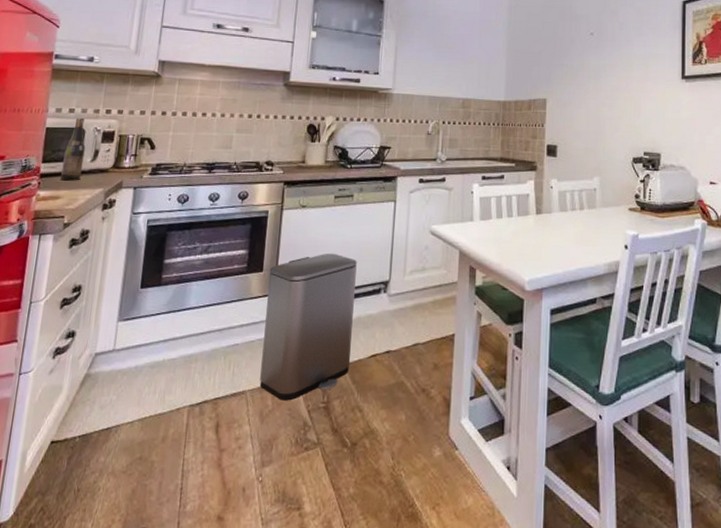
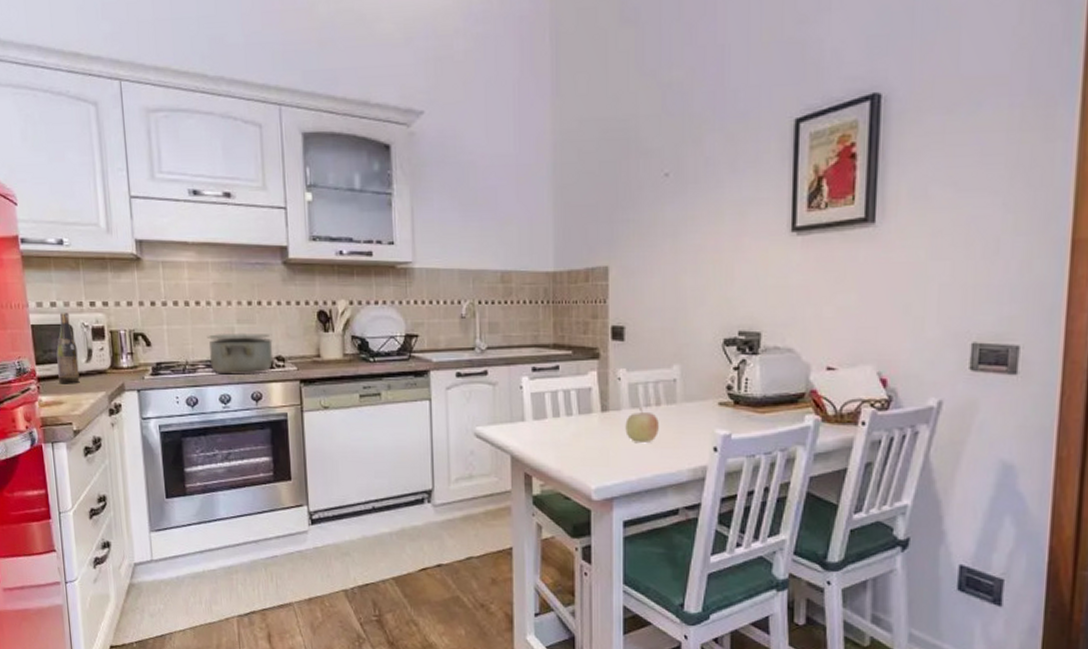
saucepan: none [206,140,266,176] -> present [206,333,273,375]
pedal bin: present [259,253,357,401] -> none [298,459,398,613]
fruit: none [555,212,582,242] -> present [625,408,659,444]

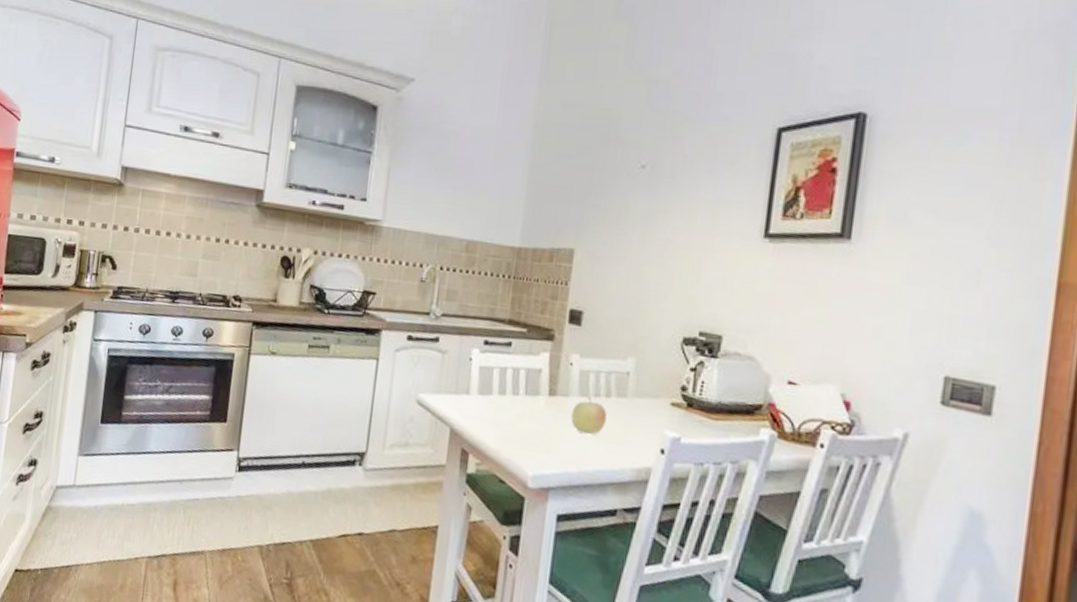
wine bottle: present [56,312,80,384] -> none [21,225,47,297]
saucepan: present [206,333,273,375] -> none [169,265,234,310]

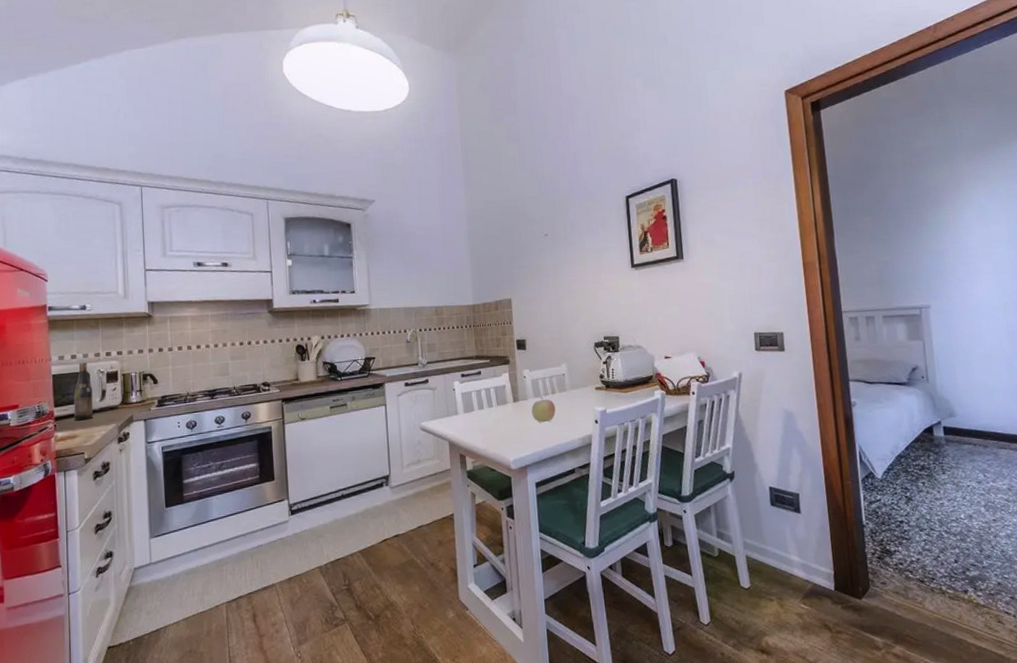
wine bottle: none [21,225,47,297] -> present [73,362,93,421]

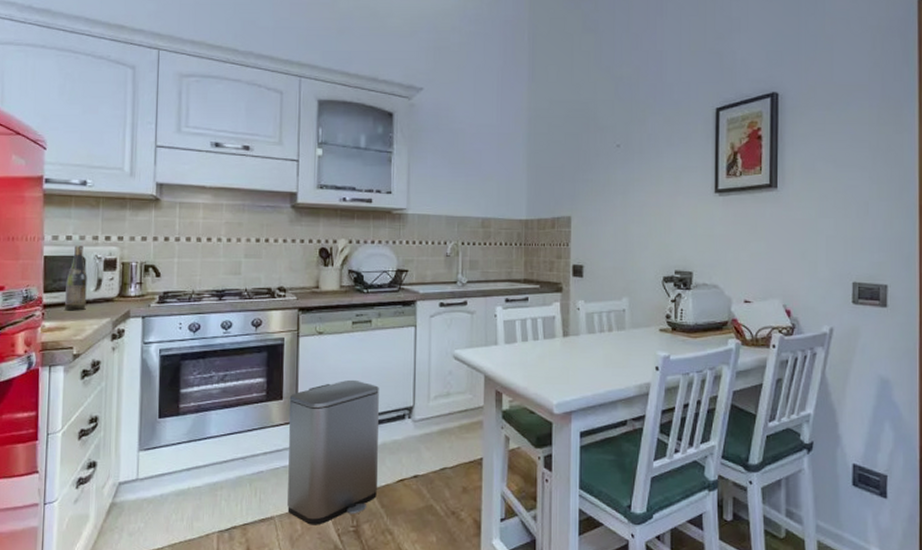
pedal bin: none [280,456,364,588] -> present [287,379,379,525]
fruit: present [531,397,556,423] -> none [583,334,611,364]

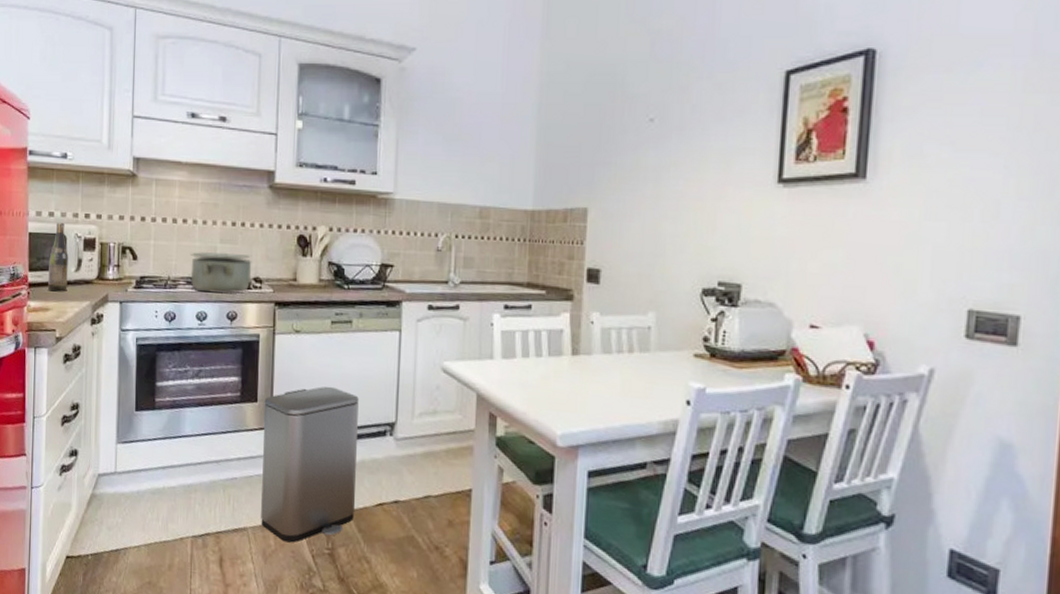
saucepan: none [214,266,276,303] -> present [190,251,252,294]

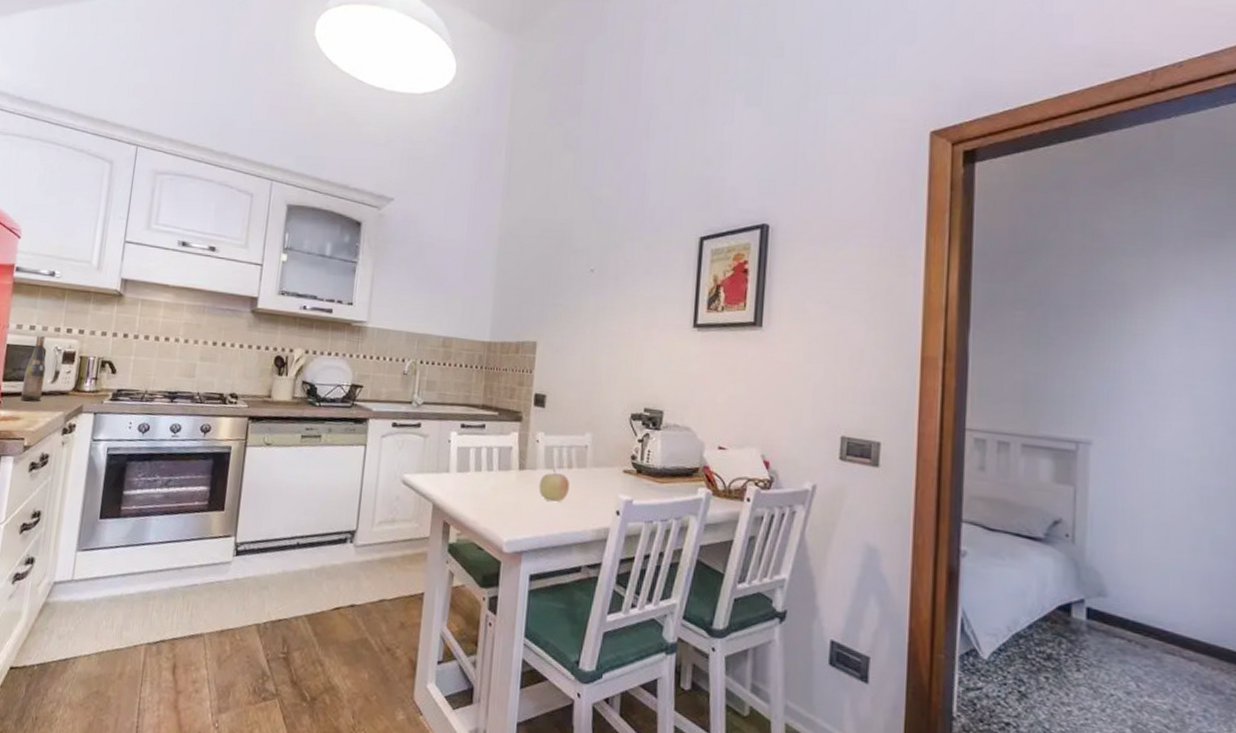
saucepan: present [190,251,252,294] -> none [168,368,230,408]
pedal bin: present [261,386,359,543] -> none [218,496,323,648]
fruit: none [595,354,631,391] -> present [539,469,569,503]

